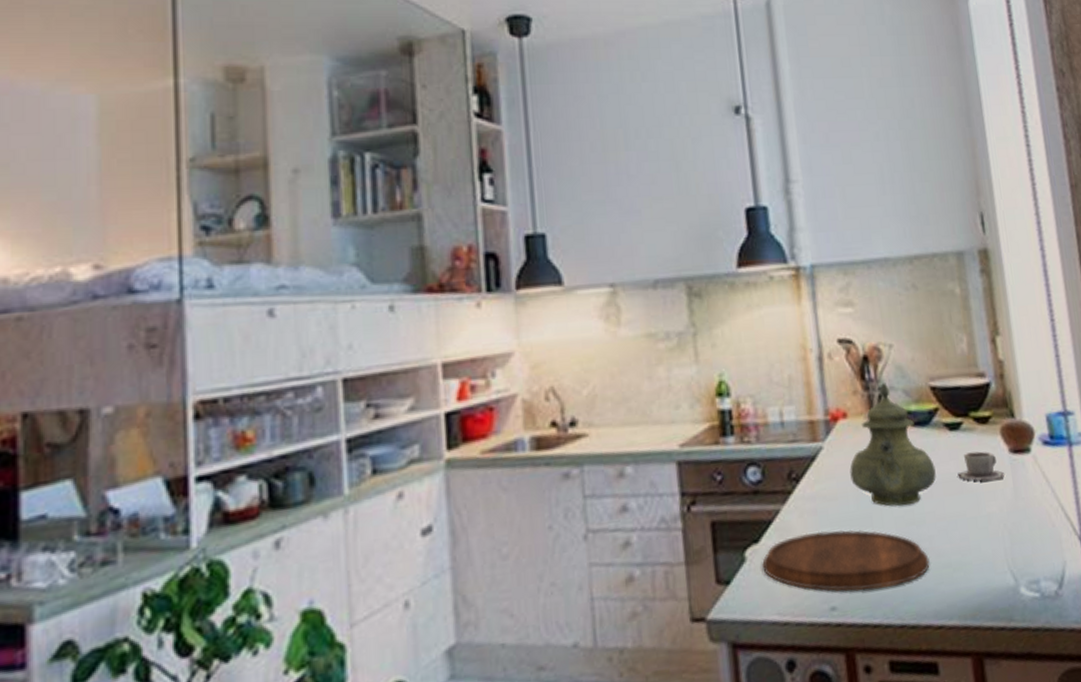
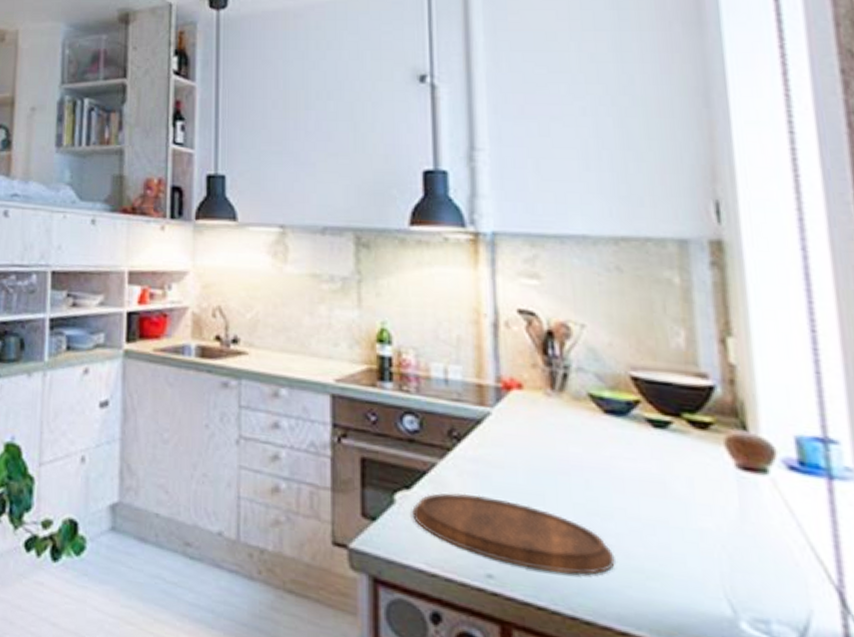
teapot: present [850,383,936,506] -> none [521,362,631,495]
cup: present [957,451,1005,481] -> none [661,456,729,494]

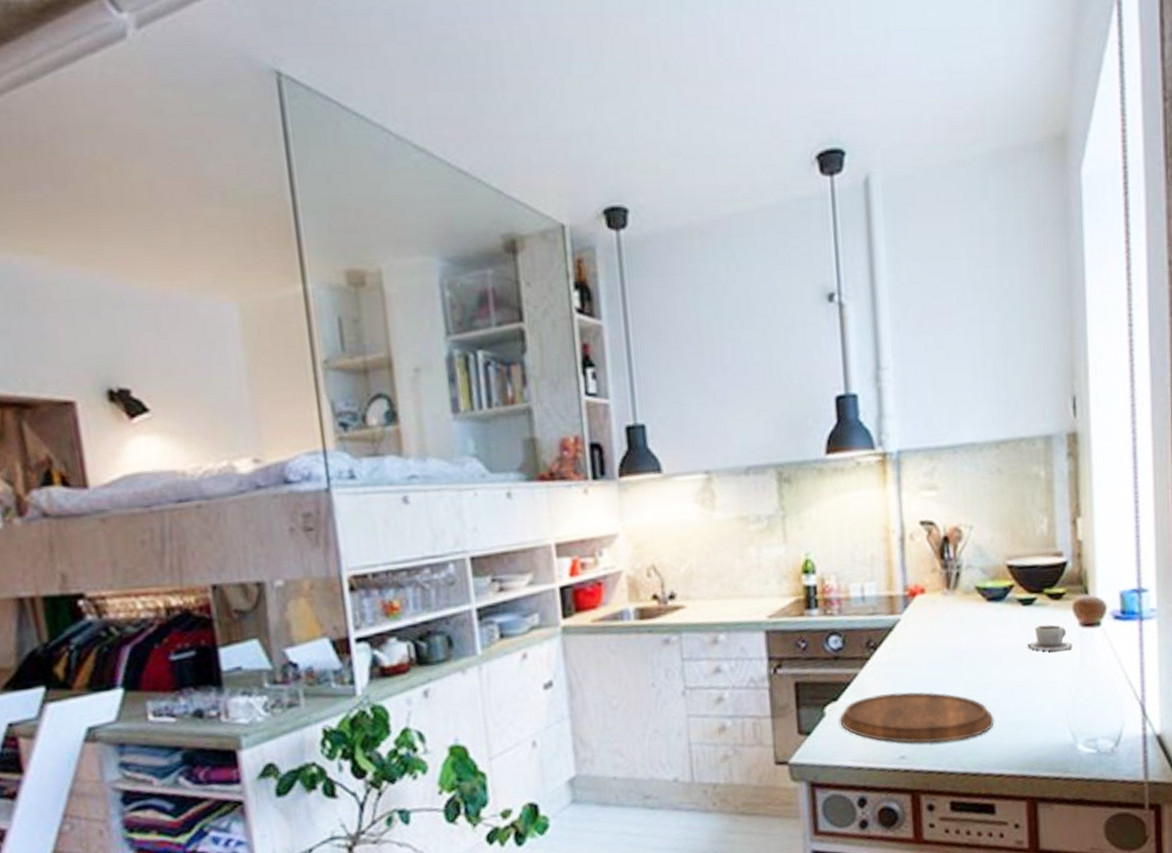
cup: none [661,456,729,494] -> present [1027,624,1074,651]

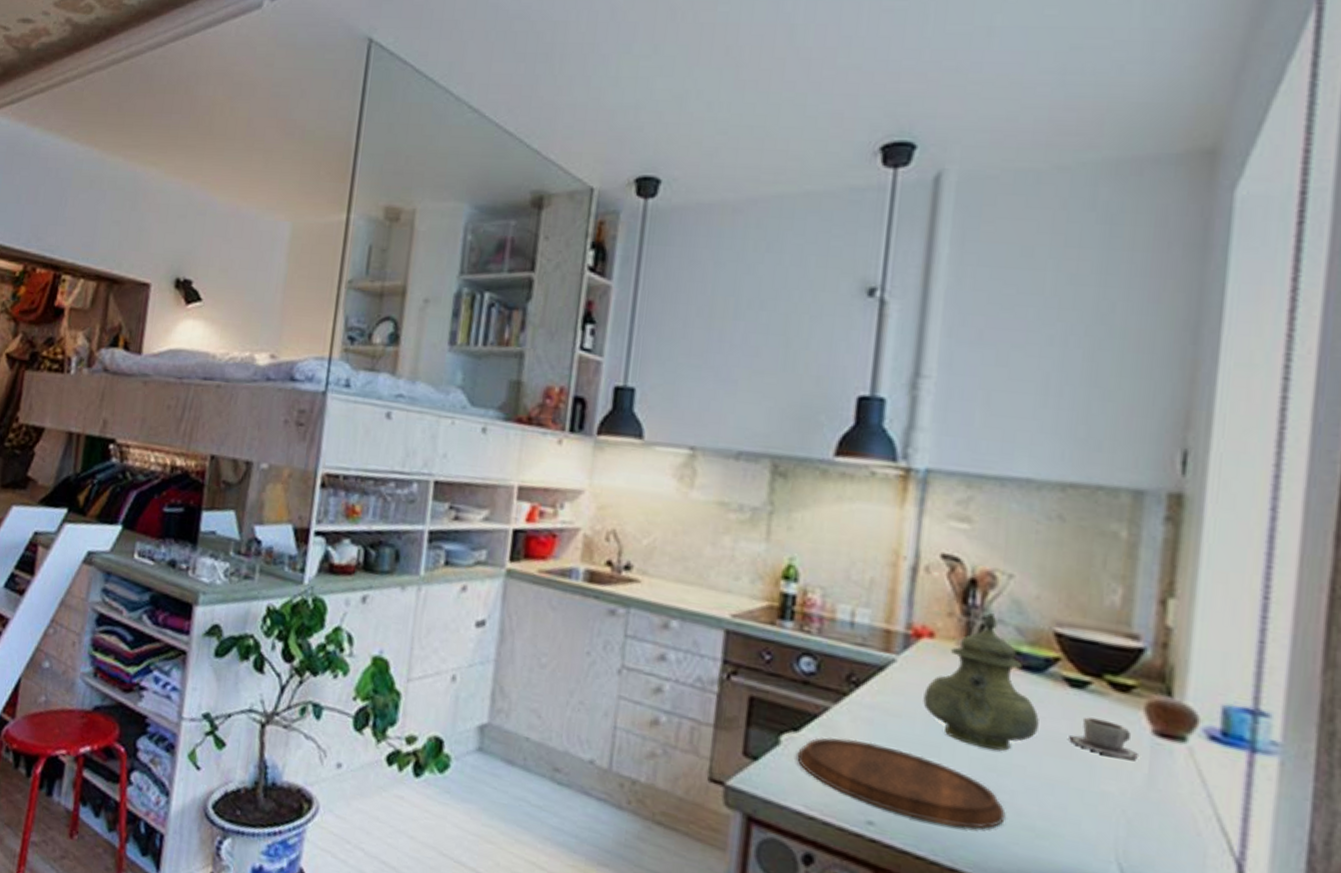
teapot: none [924,562,1007,672] -> present [923,613,1039,751]

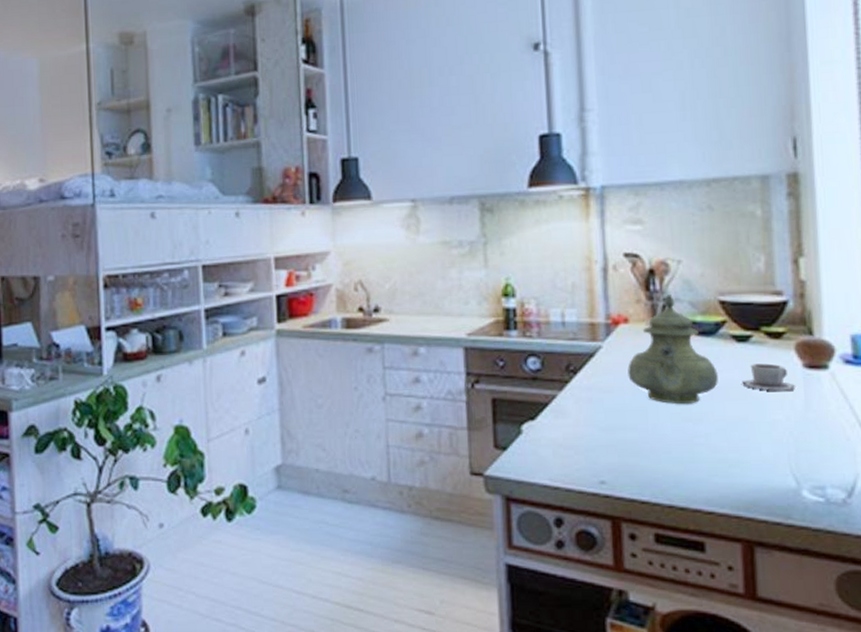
cutting board: present [797,737,1006,829] -> none [537,417,704,473]

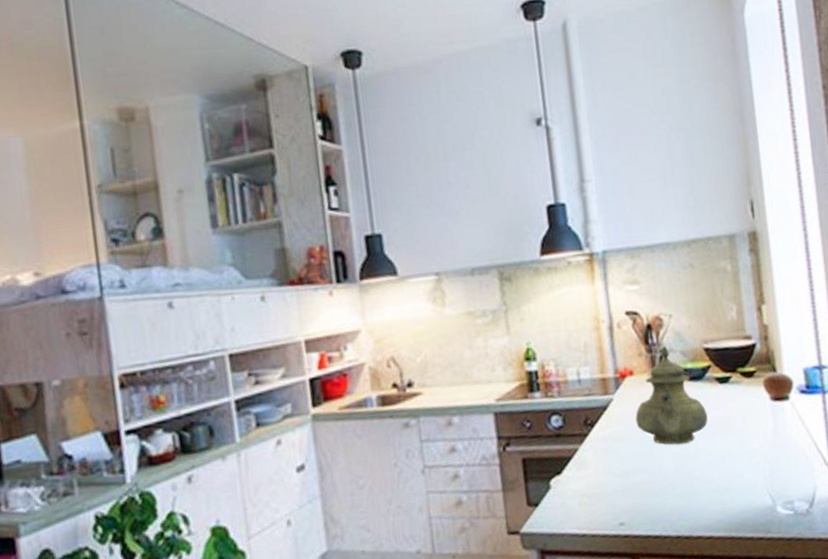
cup: present [742,363,796,391] -> none [726,399,767,424]

